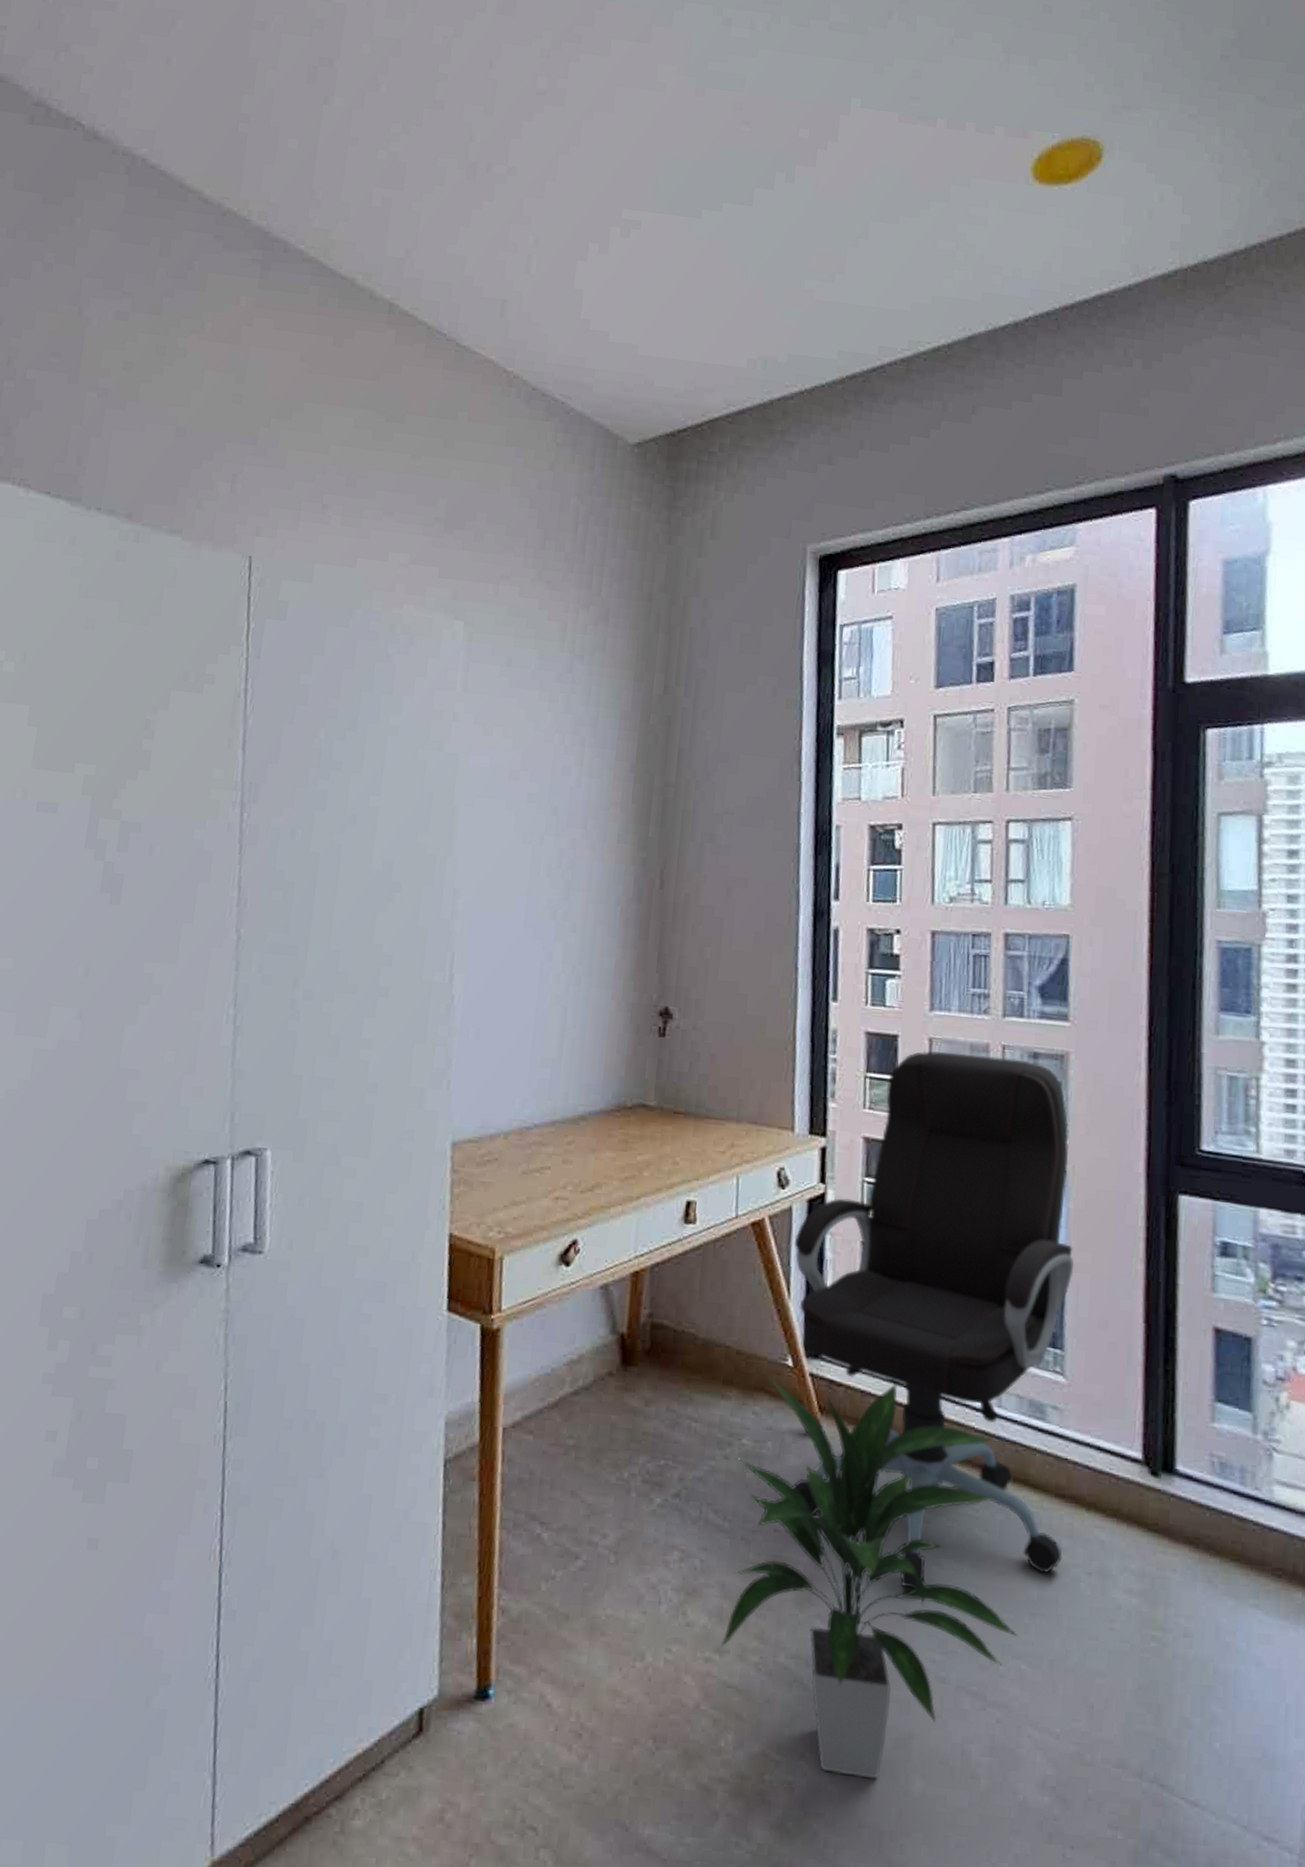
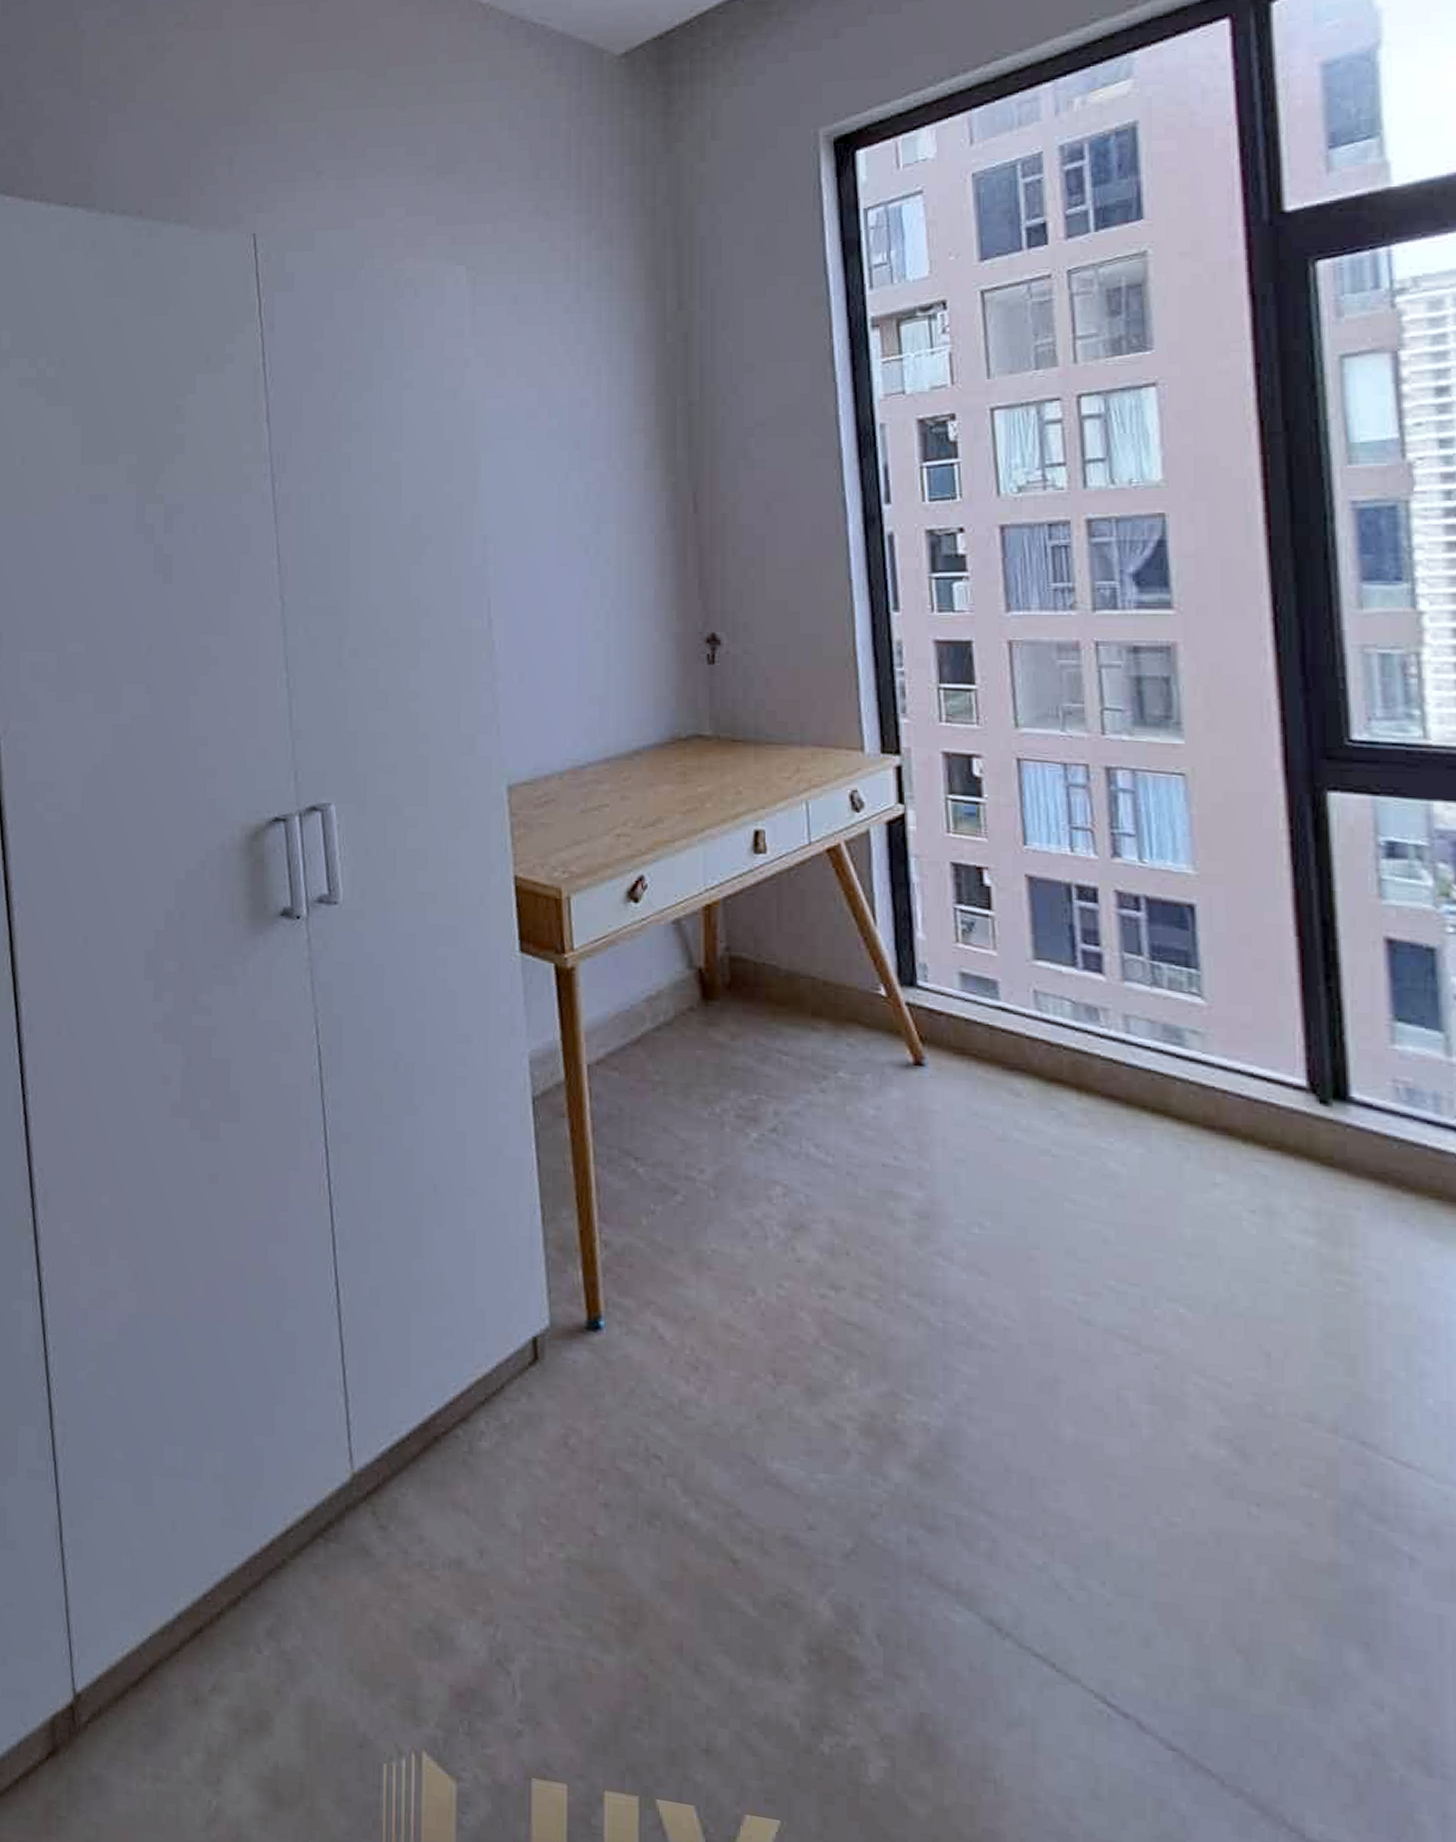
indoor plant: present [720,1376,1018,1779] -> none [835,1006,1172,1423]
office chair: present [792,1050,1075,1589] -> none [875,654,1218,1226]

